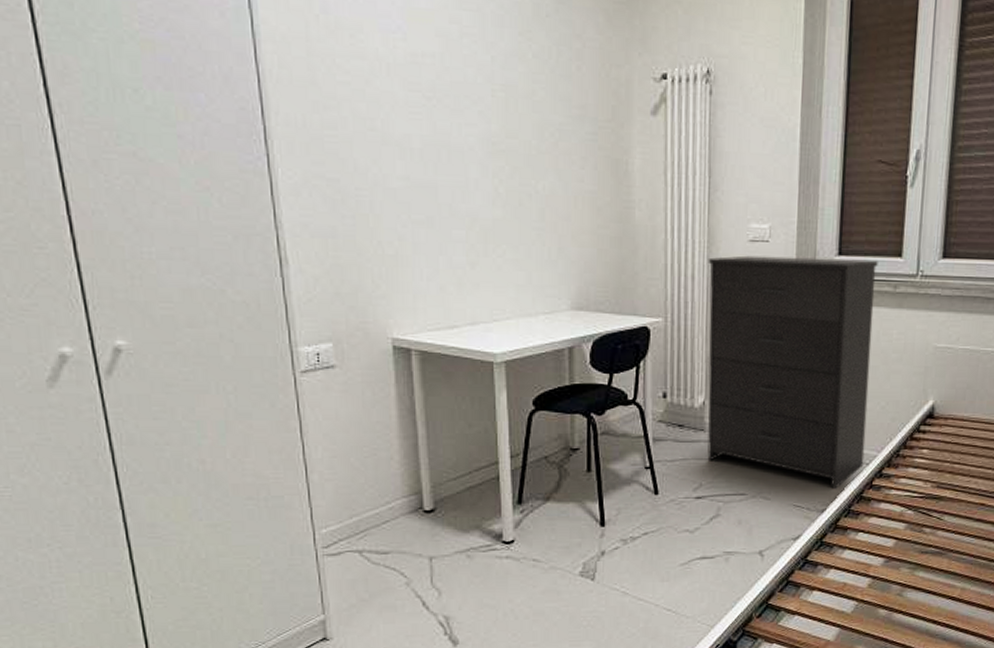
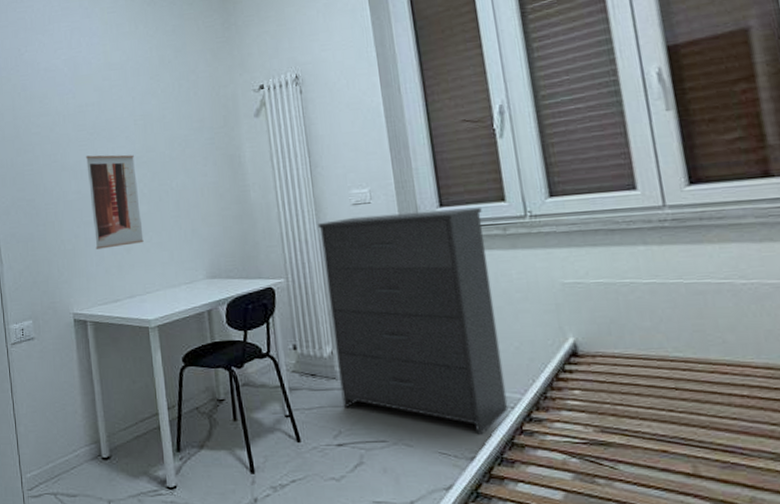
wall art: none [419,129,494,259] -> present [86,154,144,249]

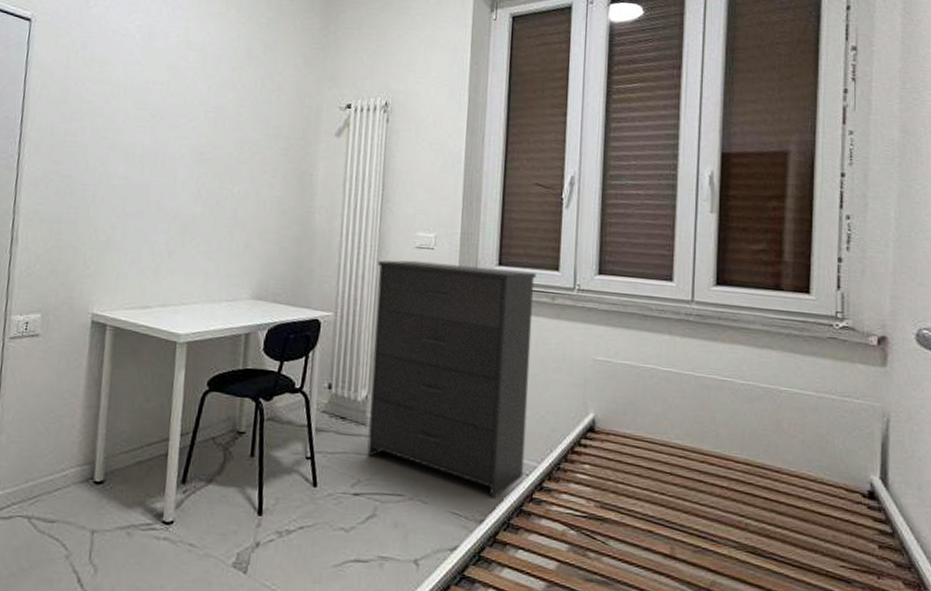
wall art: present [86,154,144,249] -> none [133,139,197,248]

